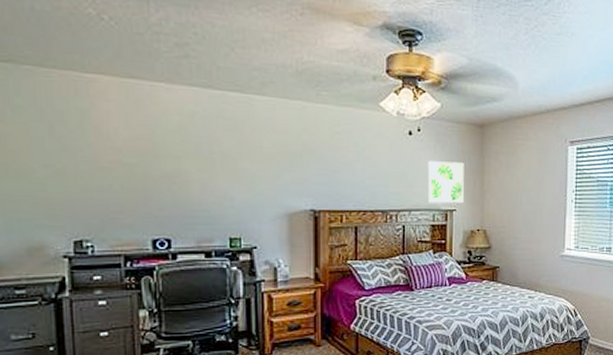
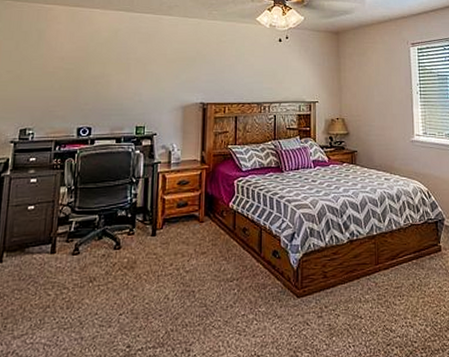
wall art: present [427,161,464,204] -> none [294,62,324,96]

